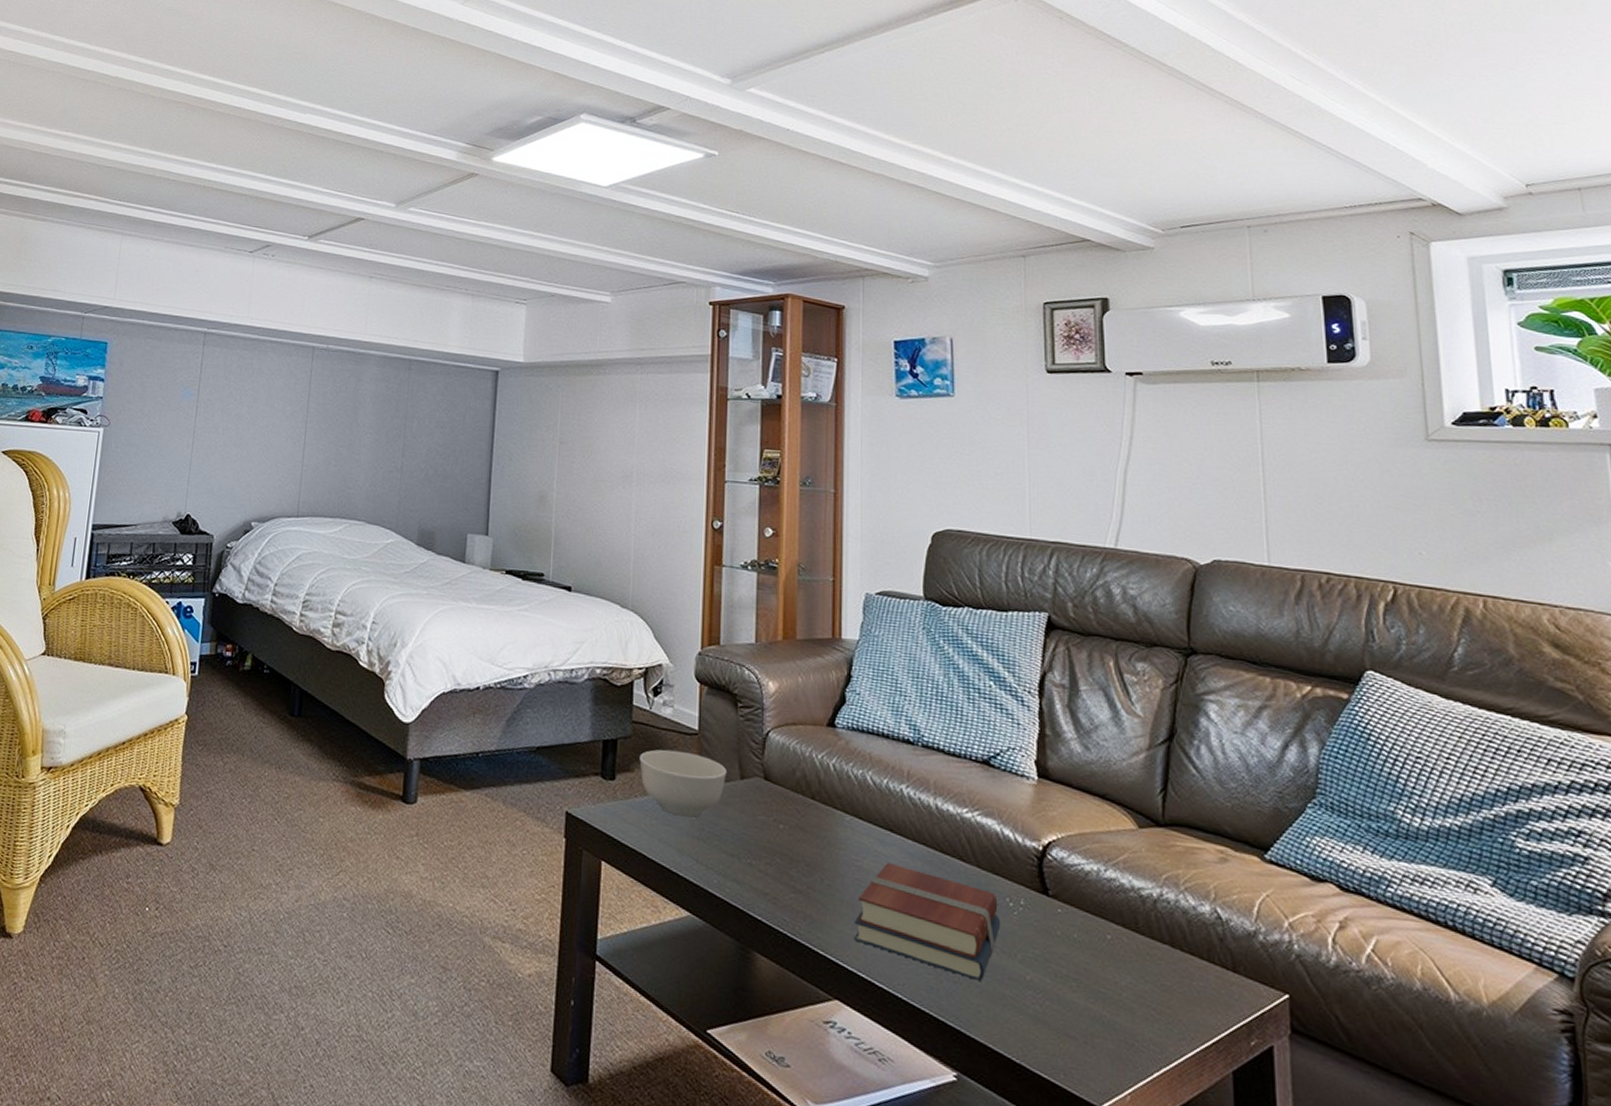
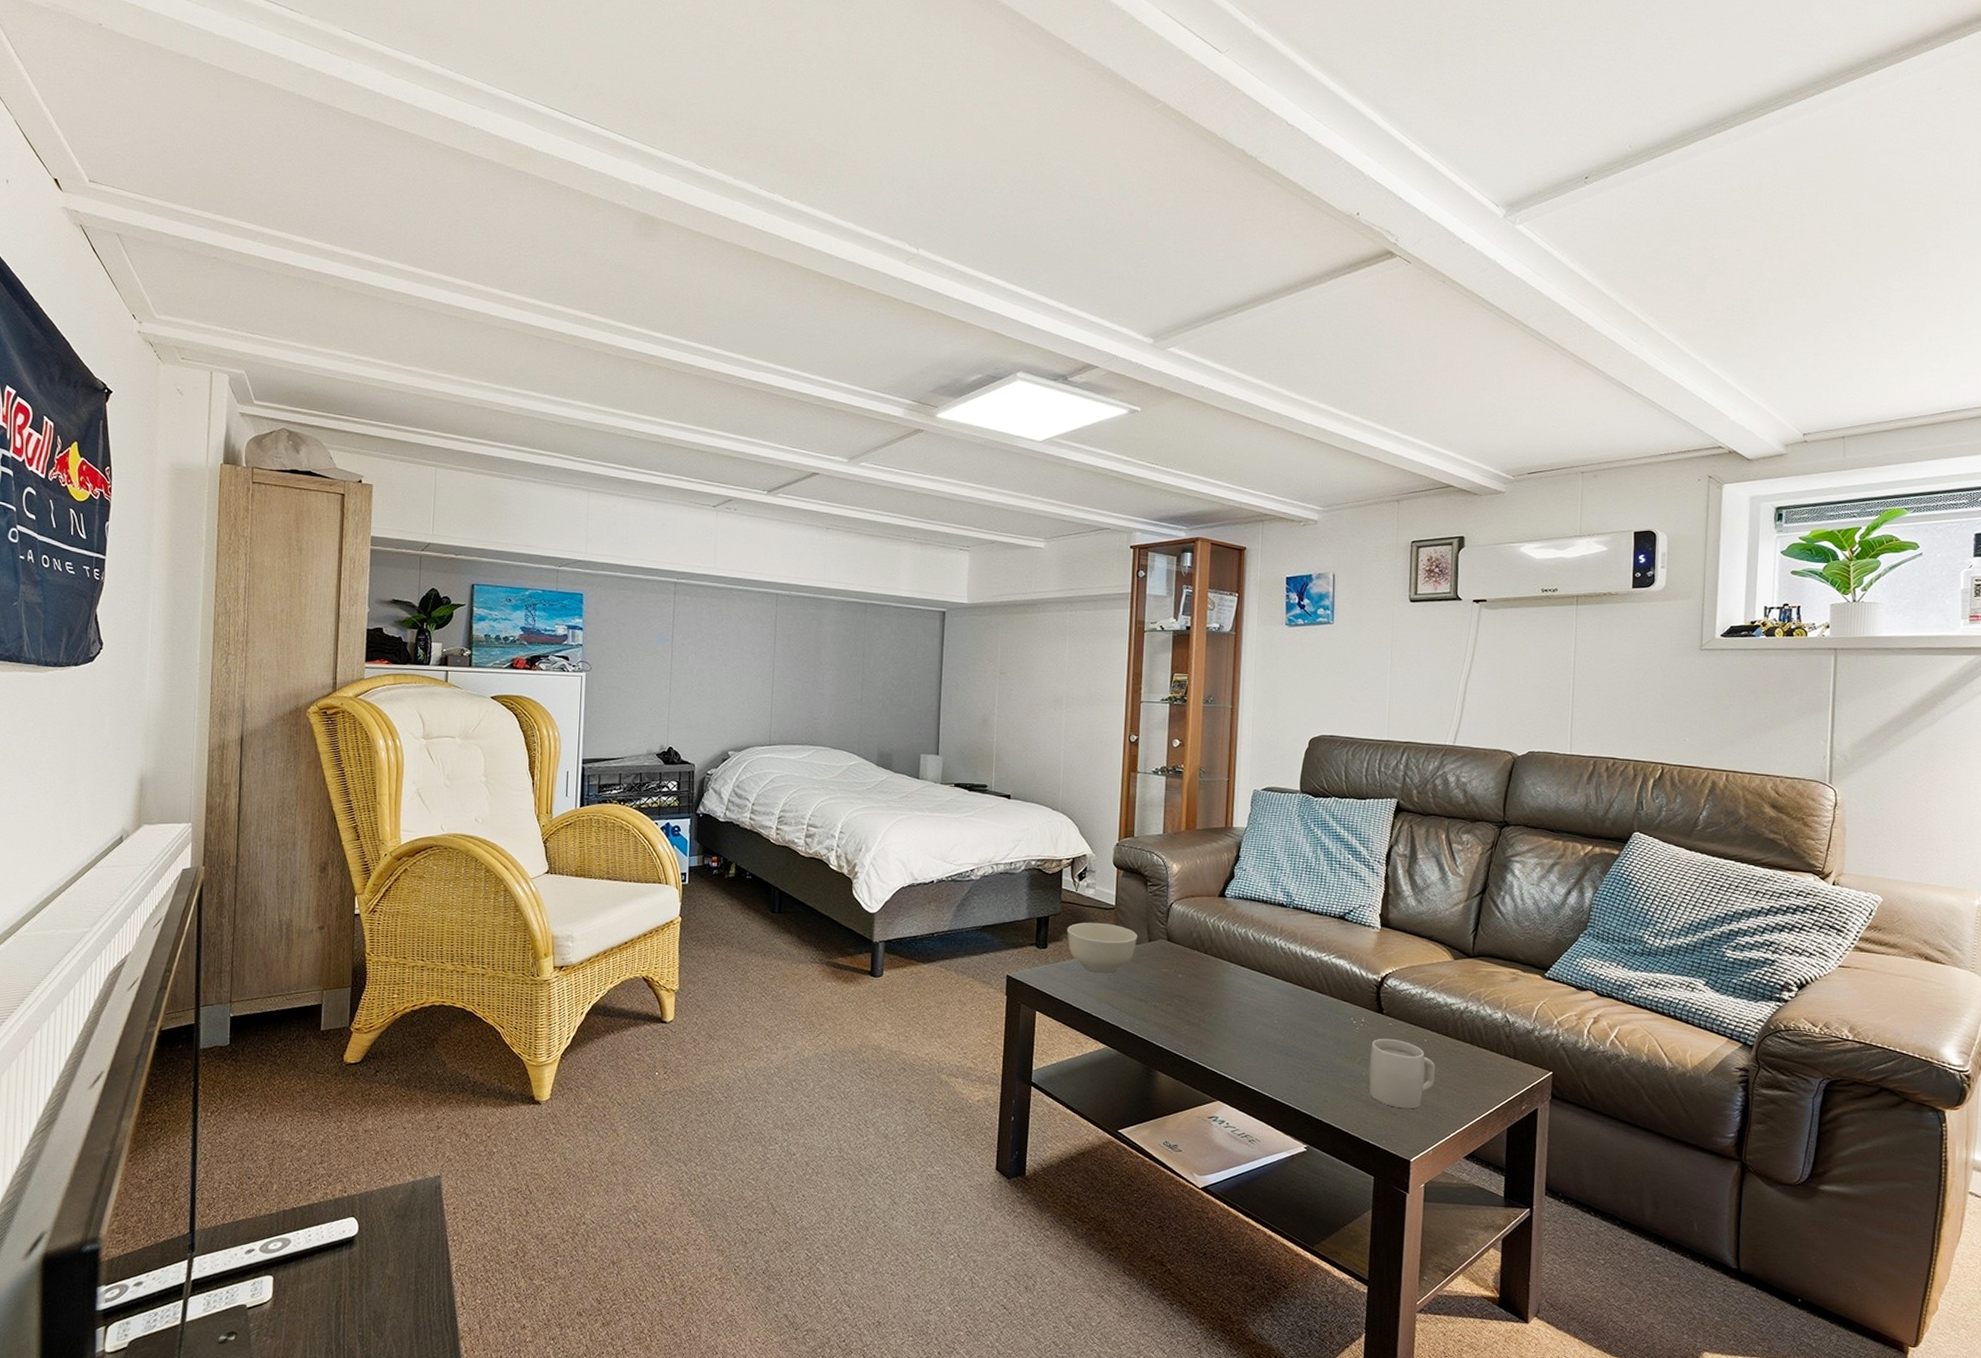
books: present [854,862,1001,981] -> none [1233,997,1346,1079]
mug: none [1034,929,1126,1033] -> present [1368,1038,1436,1109]

